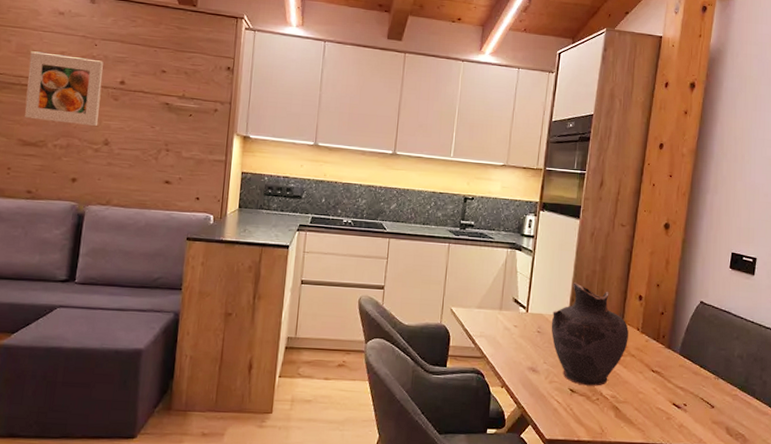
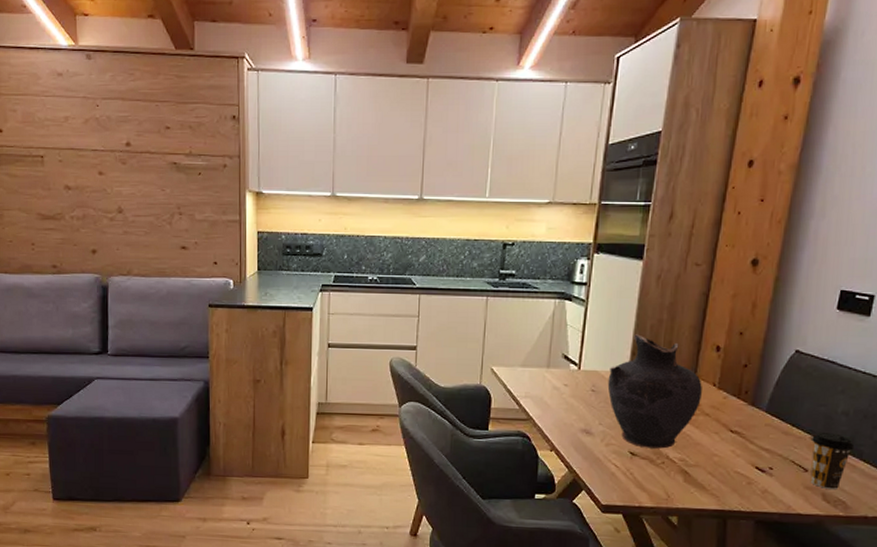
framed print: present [24,51,104,127] -> none [36,119,110,195]
coffee cup: none [716,372,749,425] -> present [810,431,855,490]

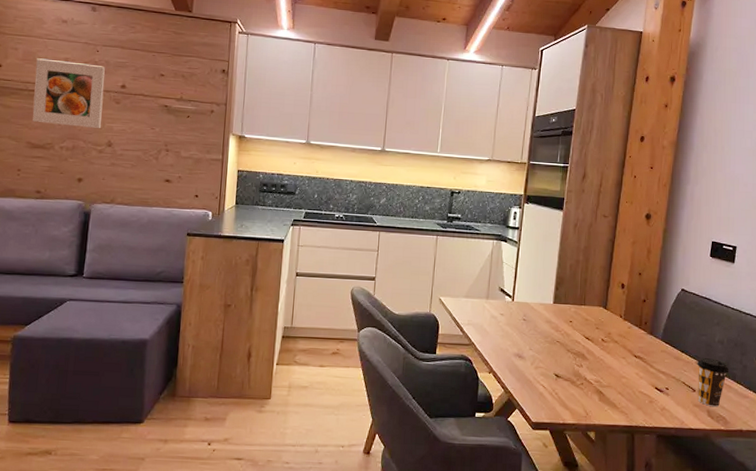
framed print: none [36,119,110,195] -> present [32,58,105,129]
vase: present [607,334,702,449] -> none [536,272,611,372]

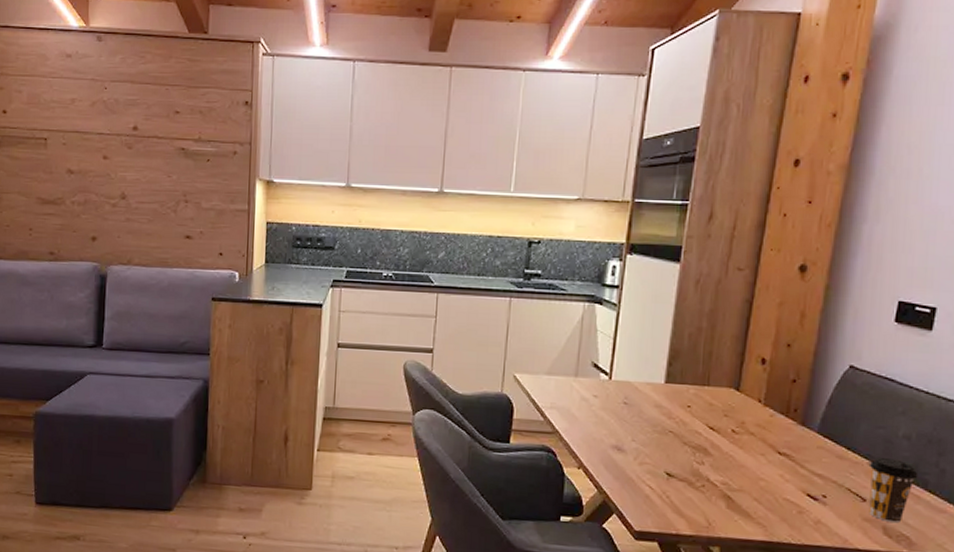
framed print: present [32,58,105,129] -> none [40,101,115,180]

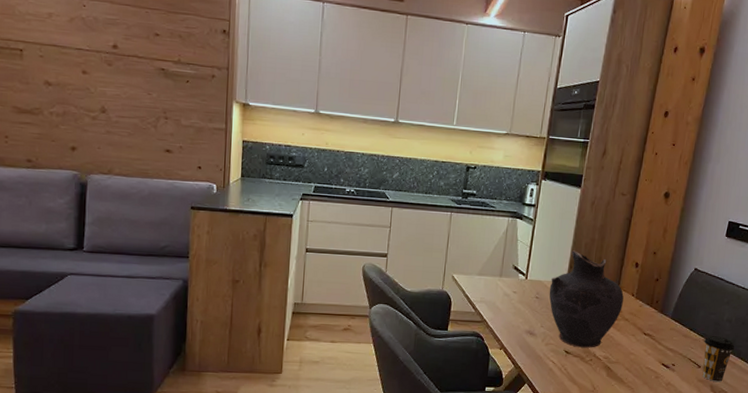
vase: none [641,343,746,470] -> present [549,250,624,348]

